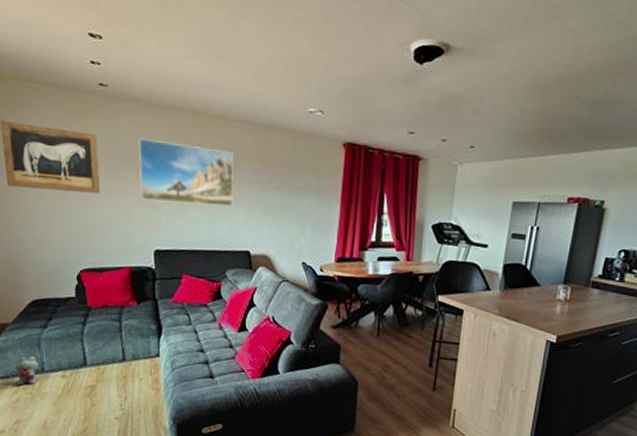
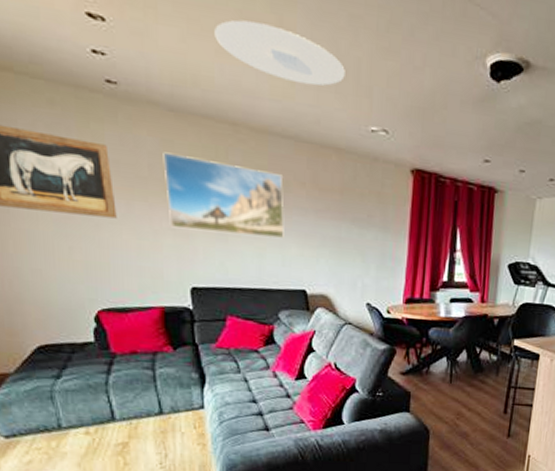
plush toy: present [15,356,39,387] -> none [23,411,55,446]
ceiling light: none [184,29,288,78] -> present [214,20,345,86]

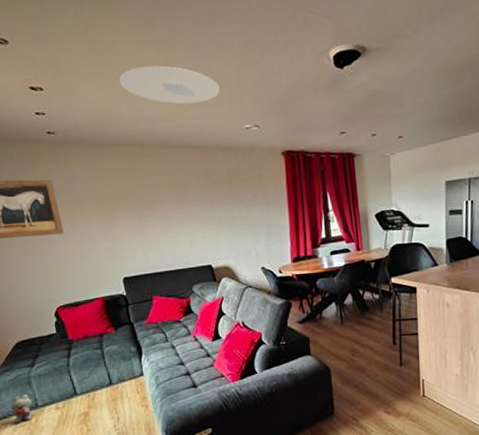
plush toy: none [23,411,55,446] -> present [10,395,34,425]
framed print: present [163,152,285,238] -> none [92,176,189,233]

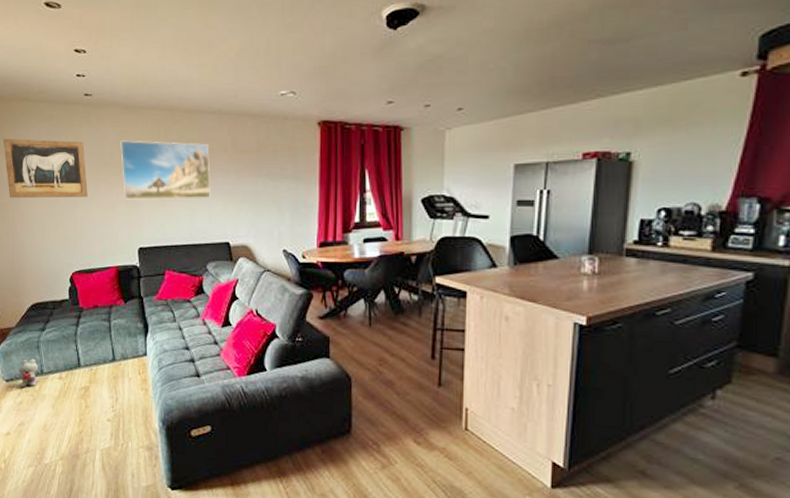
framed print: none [92,176,189,233] -> present [120,140,211,200]
ceiling light: present [119,65,220,104] -> none [158,27,257,68]

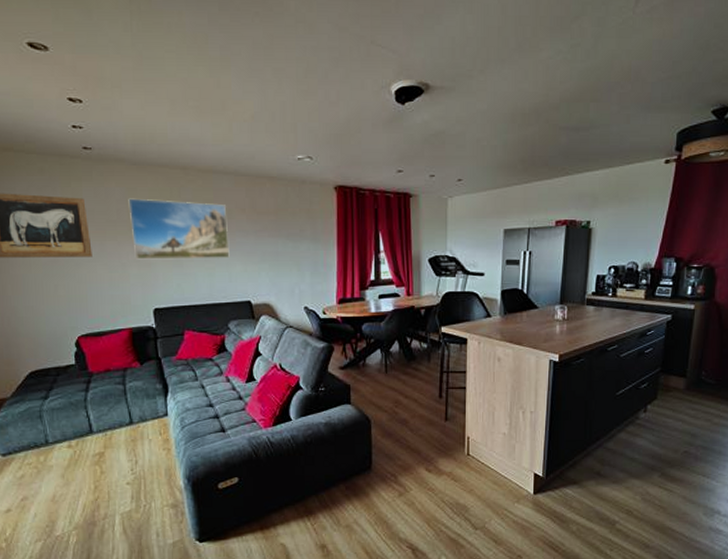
plush toy: present [18,359,39,389] -> none [17,430,43,462]

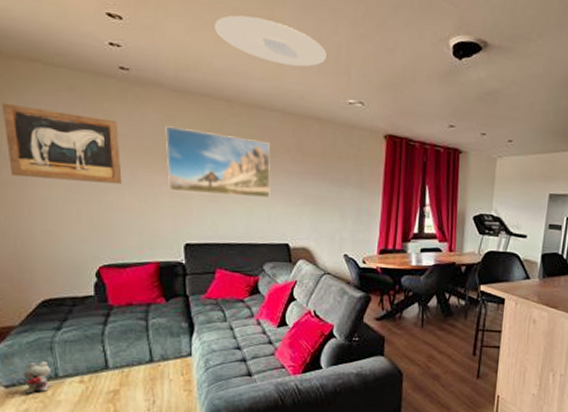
plush toy: none [17,430,43,462] -> present [23,362,52,395]
ceiling light: none [166,86,273,129] -> present [215,15,327,67]

